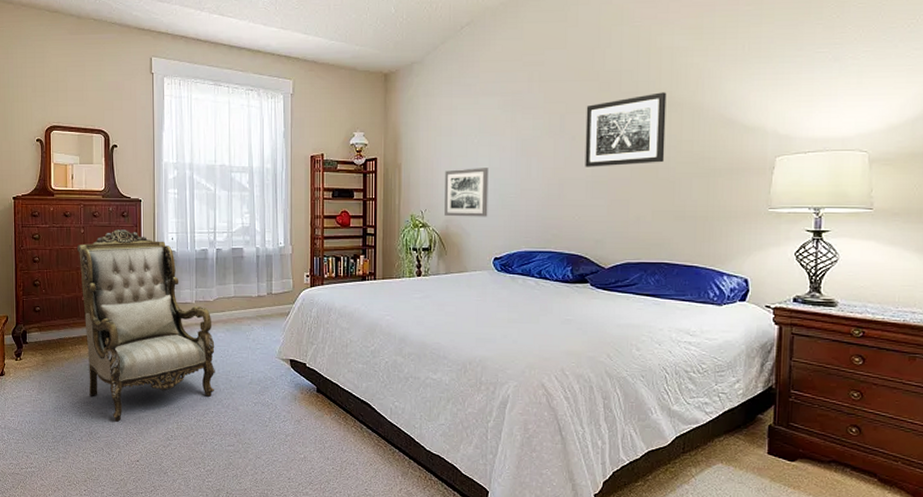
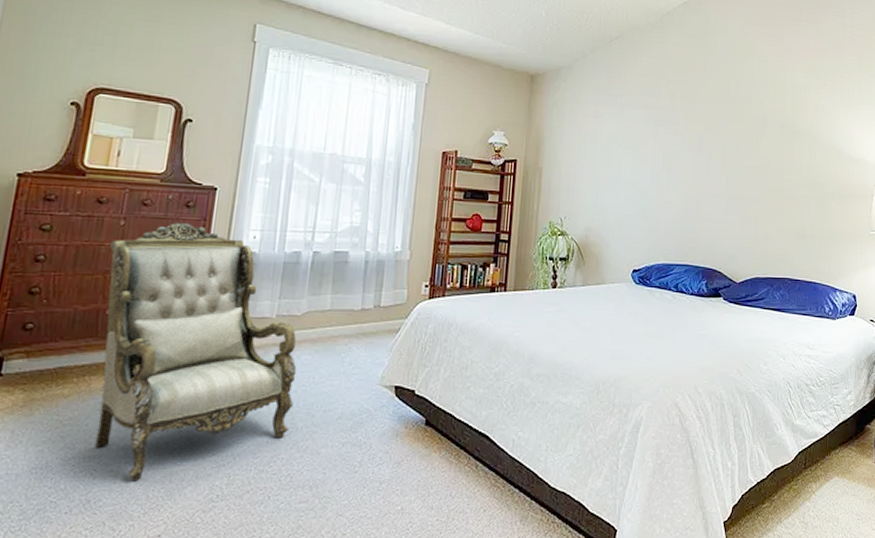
wall art: present [445,168,489,217] -> none [585,177,631,228]
wall art: present [585,92,667,167] -> none [720,121,789,185]

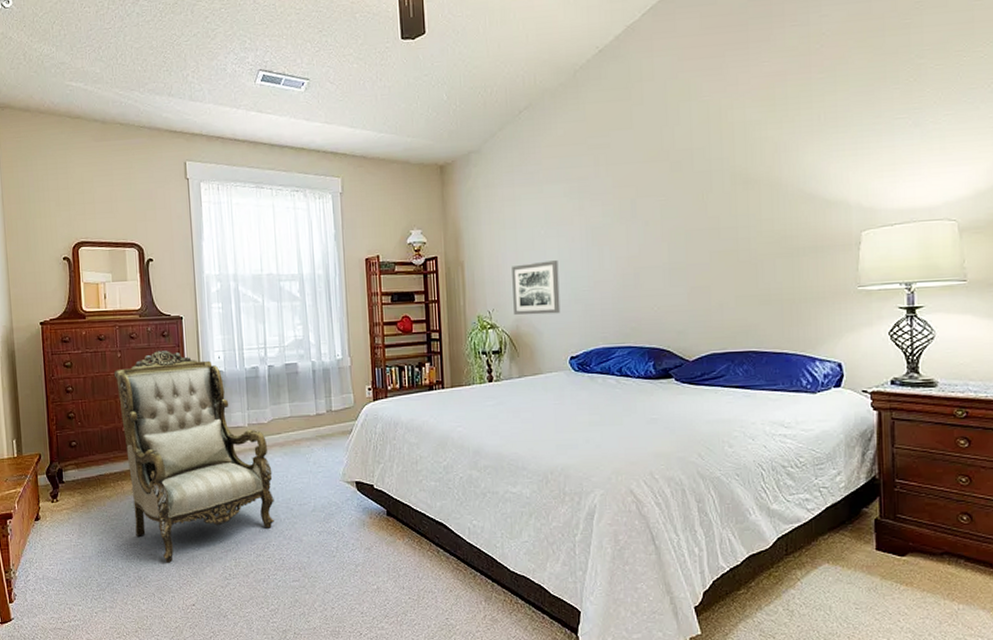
wall art: none [585,177,631,228] -> present [512,260,561,315]

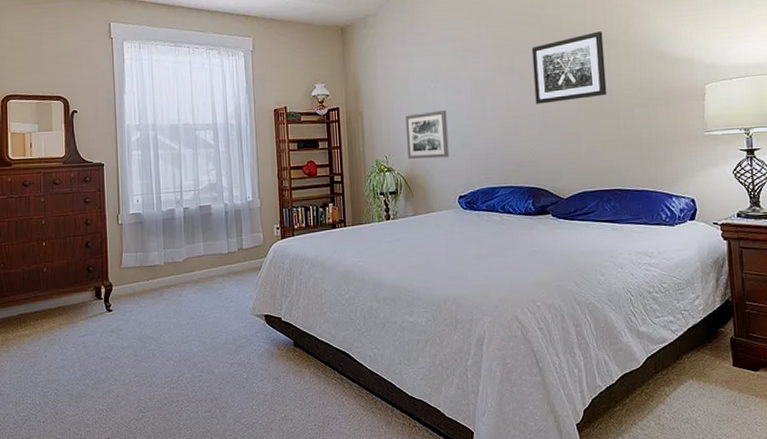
armchair: present [113,350,274,563] -> none [37,195,188,398]
wall art: none [658,169,745,254] -> present [531,31,607,104]

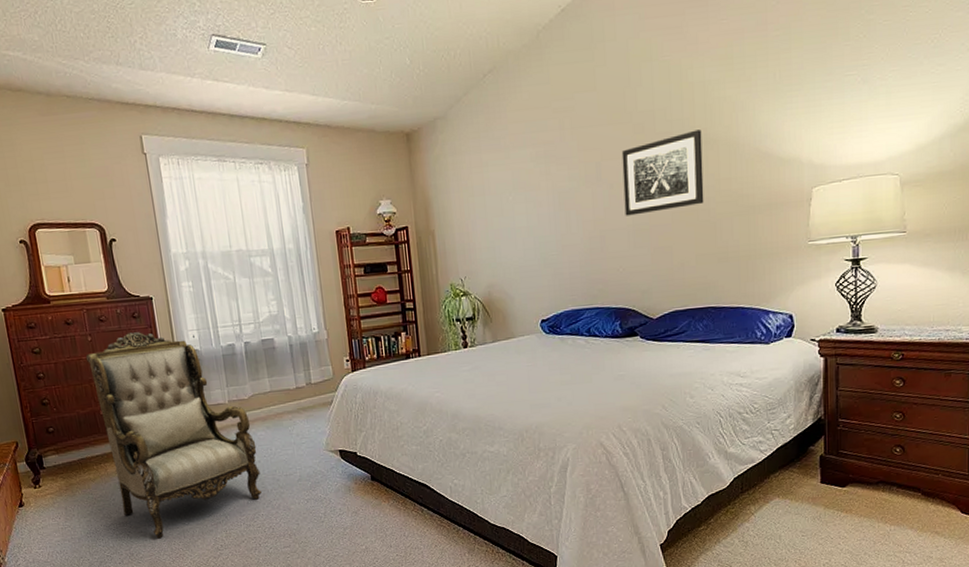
armchair: none [37,195,188,398] -> present [85,332,262,539]
wall art: present [405,110,450,159] -> none [482,226,531,282]

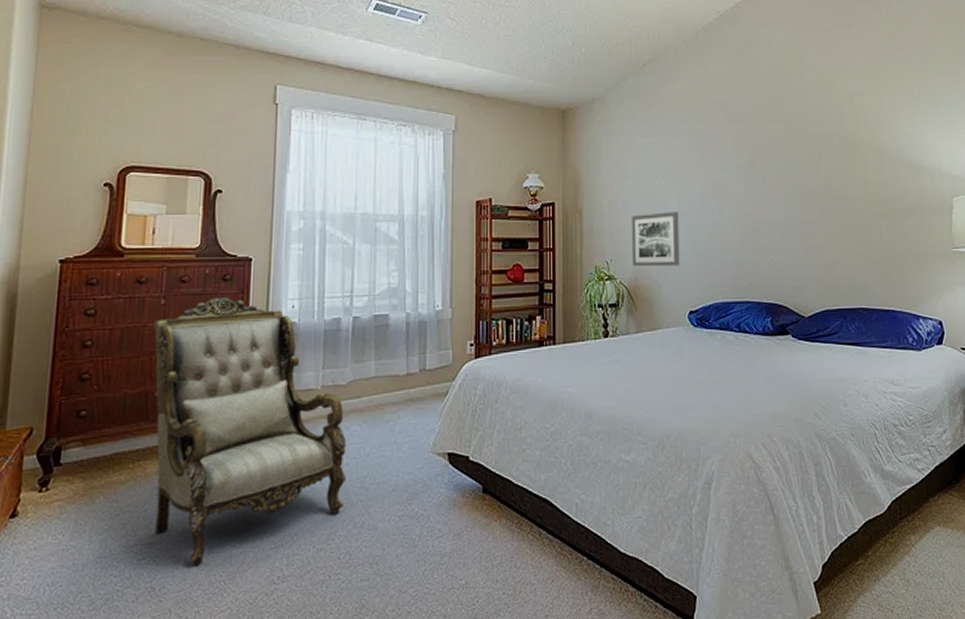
wall art: none [482,226,531,282] -> present [632,212,680,267]
wall art: present [621,129,704,216] -> none [774,134,853,210]

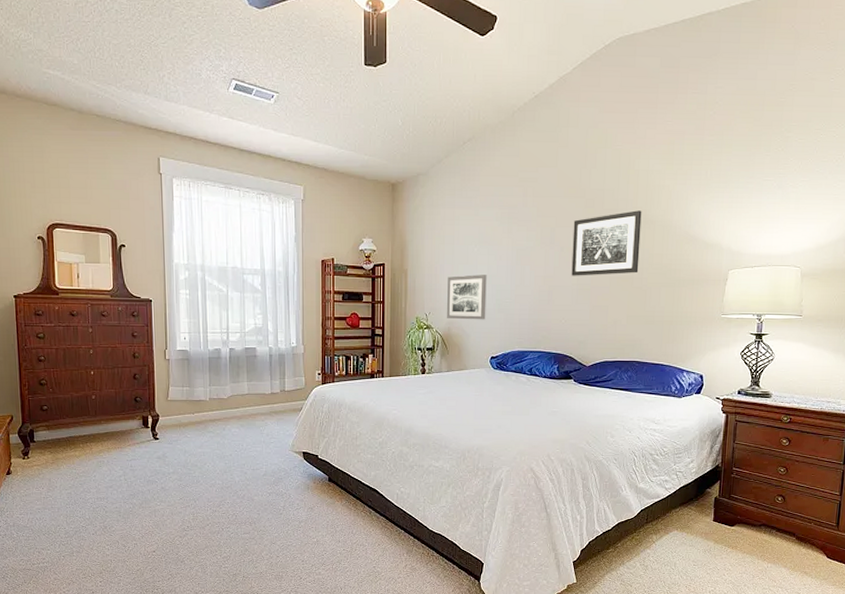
armchair: present [152,297,347,567] -> none [85,329,230,515]
wall art: none [774,134,853,210] -> present [571,210,642,276]

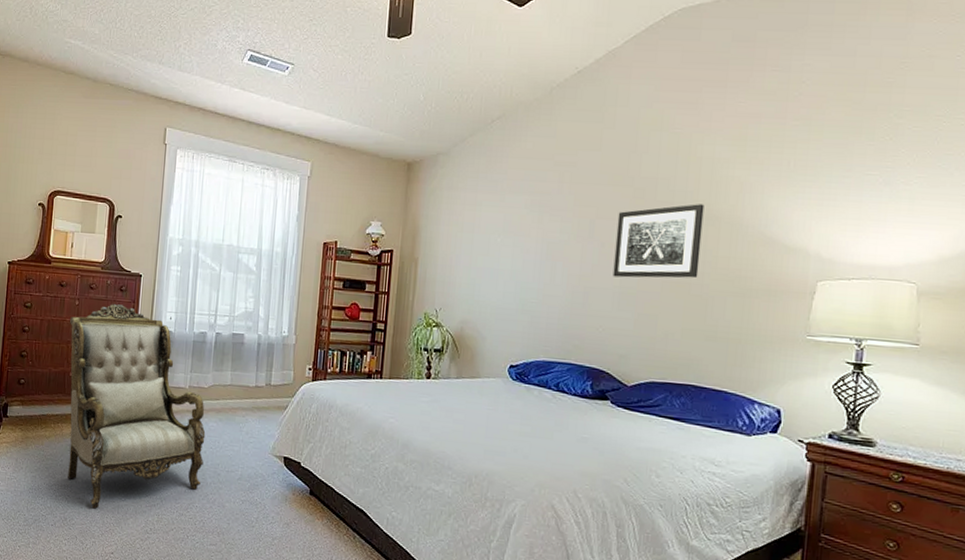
armchair: none [85,329,230,515] -> present [68,304,206,509]
wall art: present [447,274,487,320] -> none [460,268,510,322]

